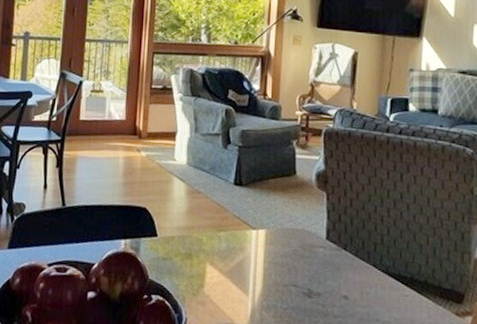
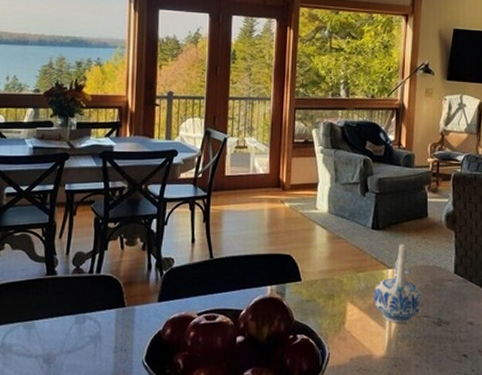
ceramic pitcher: none [235,203,290,292] -> present [374,244,423,324]

